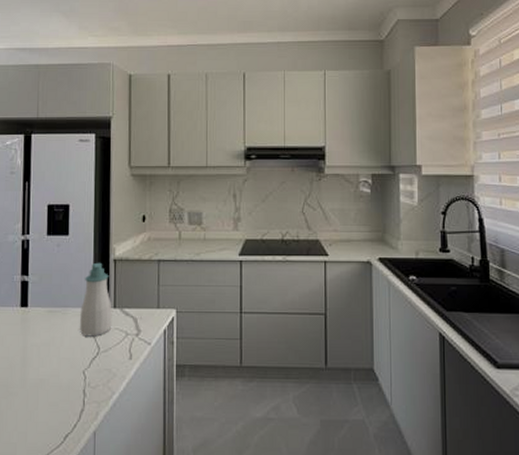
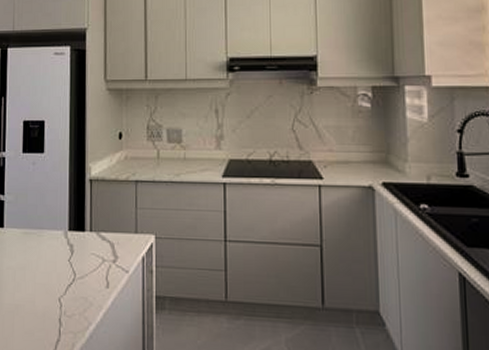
soap bottle: present [80,262,112,337] -> none [56,182,88,262]

